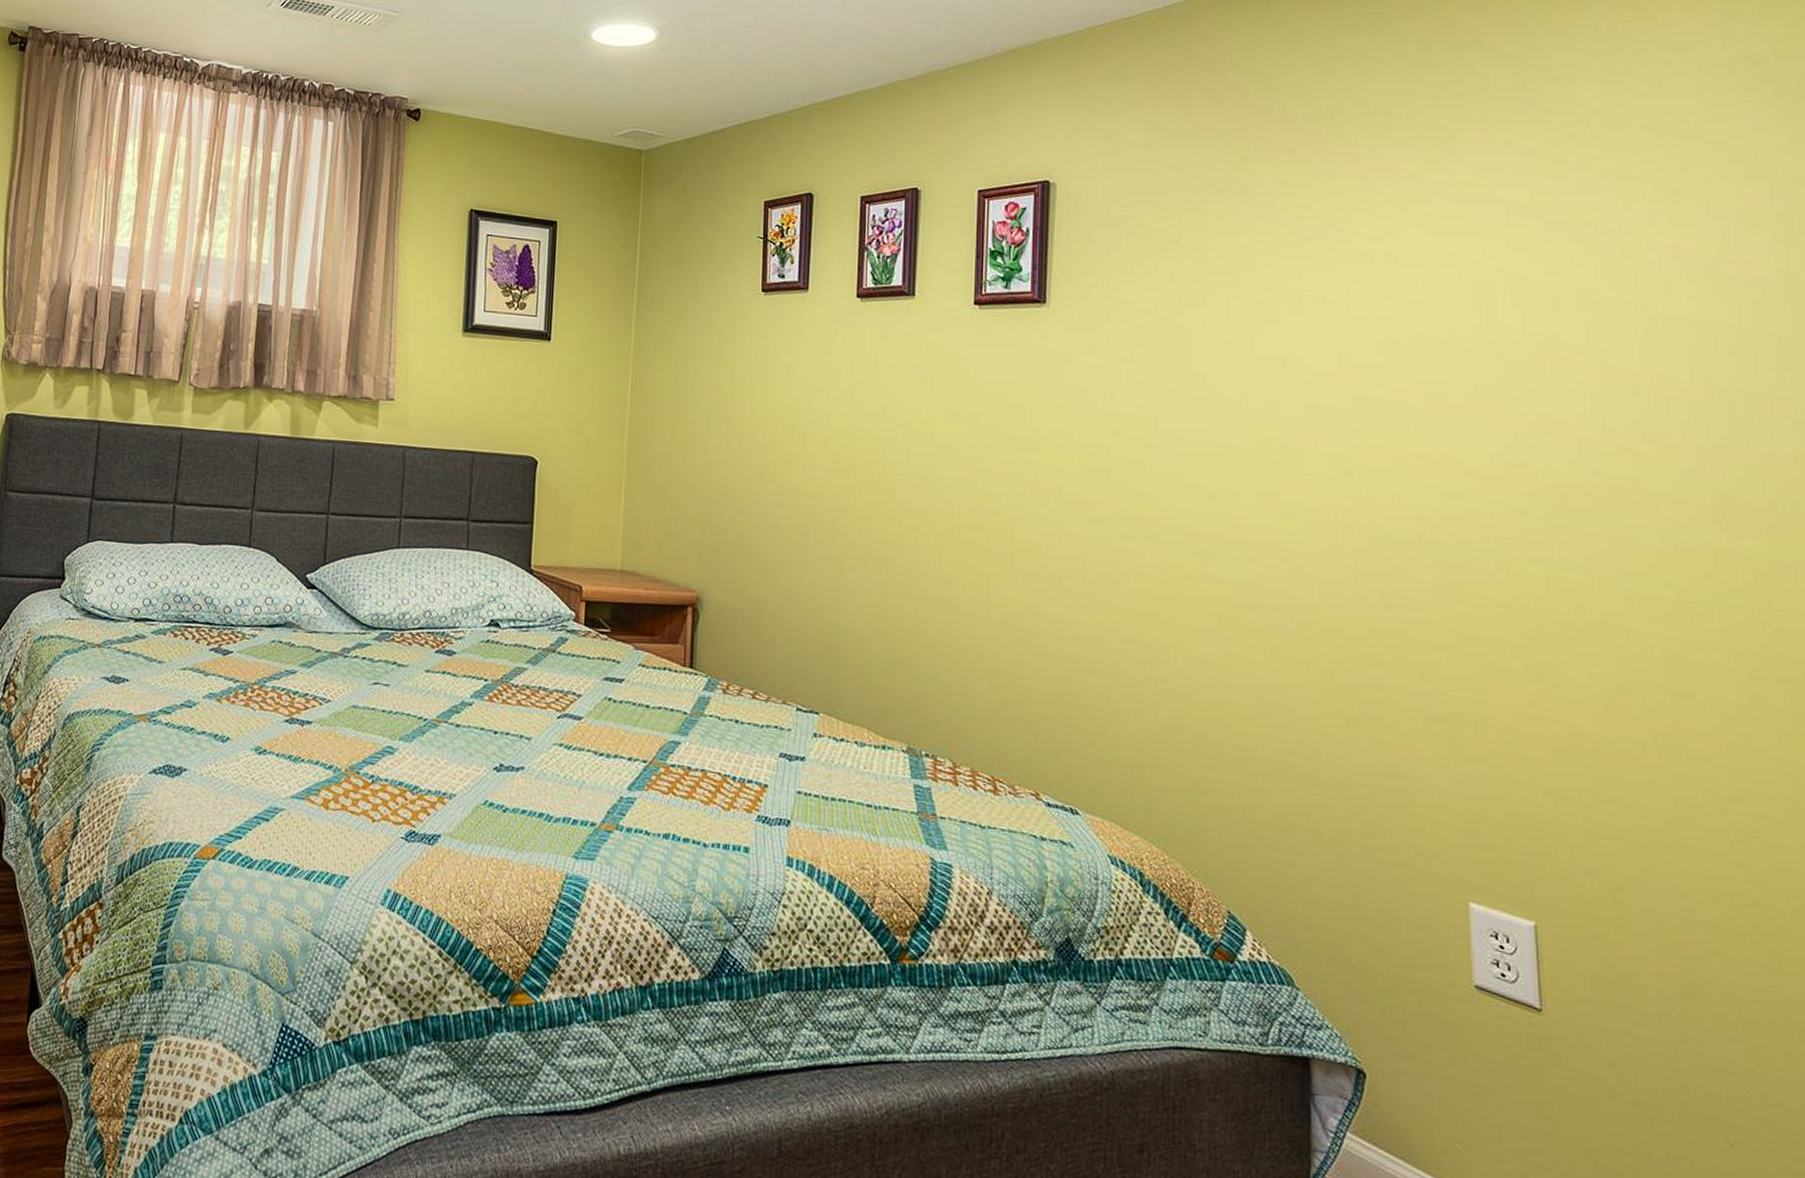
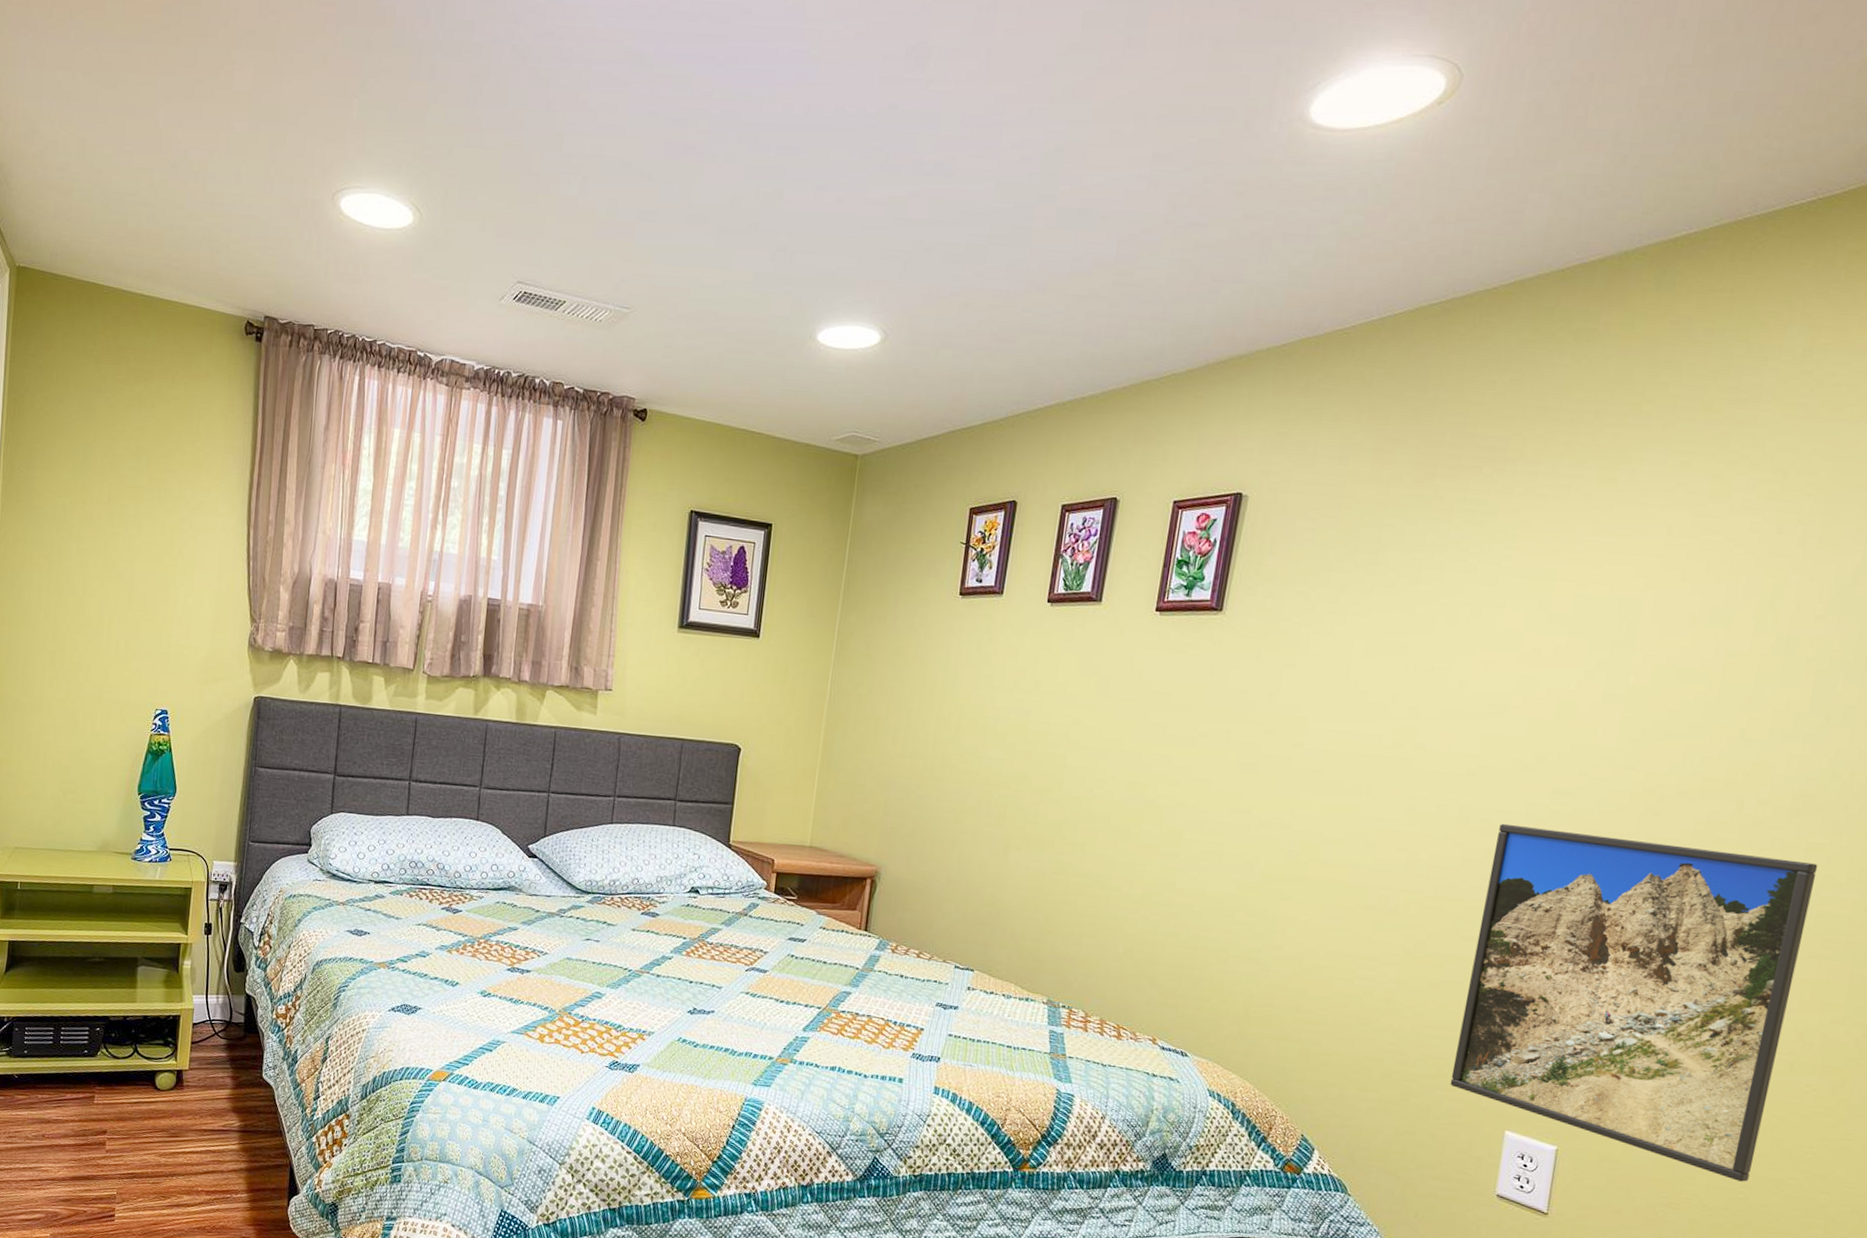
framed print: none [1390,530,1774,965] -> present [1450,823,1818,1182]

